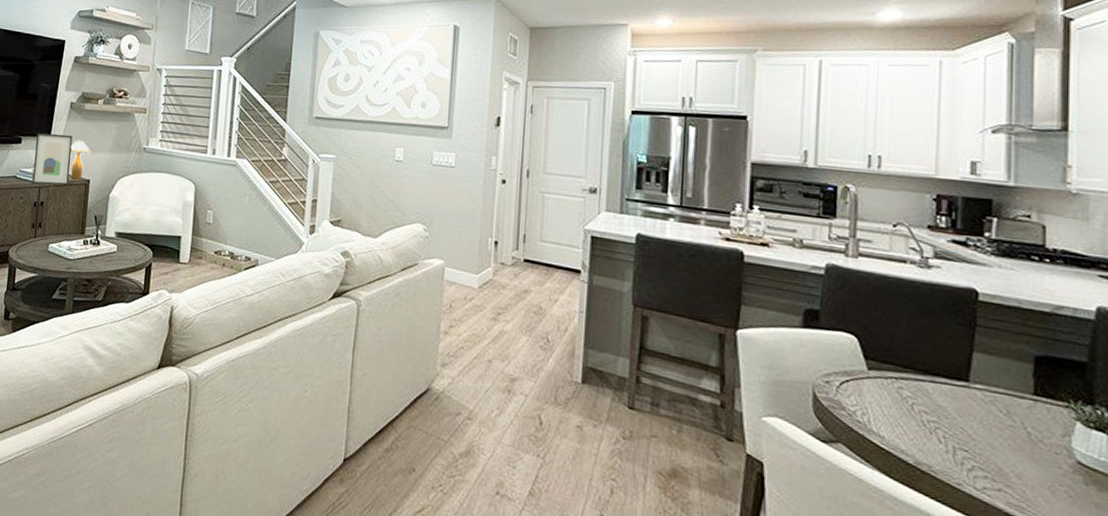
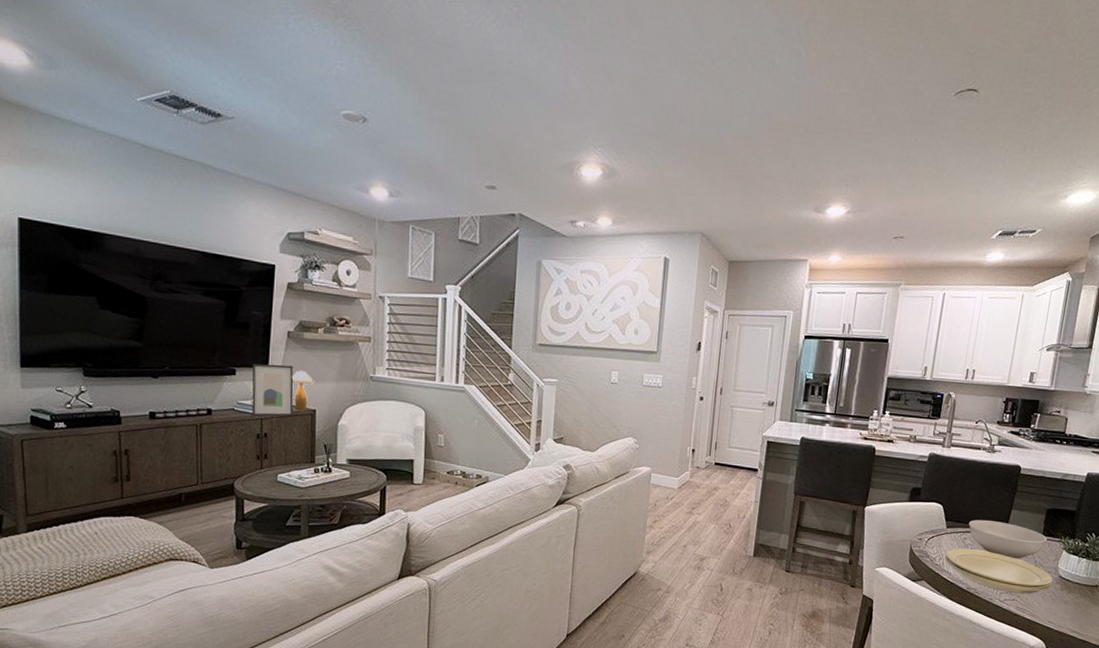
plate: none [870,400,1065,484] -> present [944,548,1053,594]
bowl: none [903,361,1044,427] -> present [968,520,1047,559]

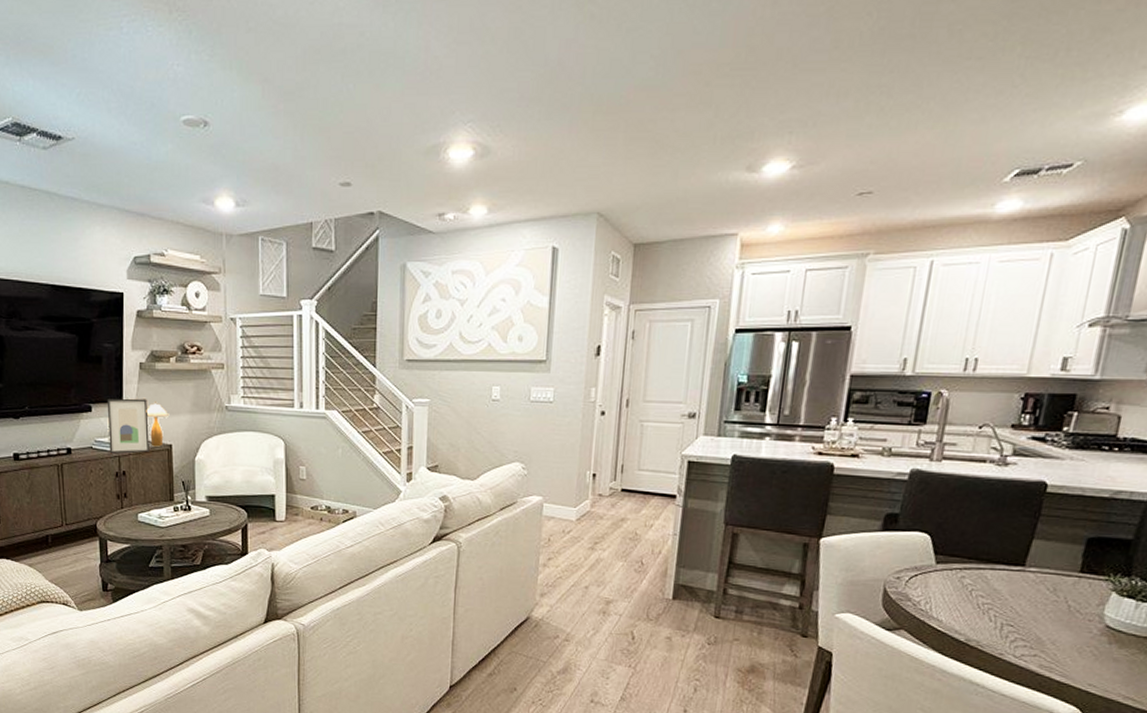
plate: present [944,548,1053,594] -> none [932,589,1095,649]
bowl: present [968,520,1047,559] -> none [968,553,1088,603]

